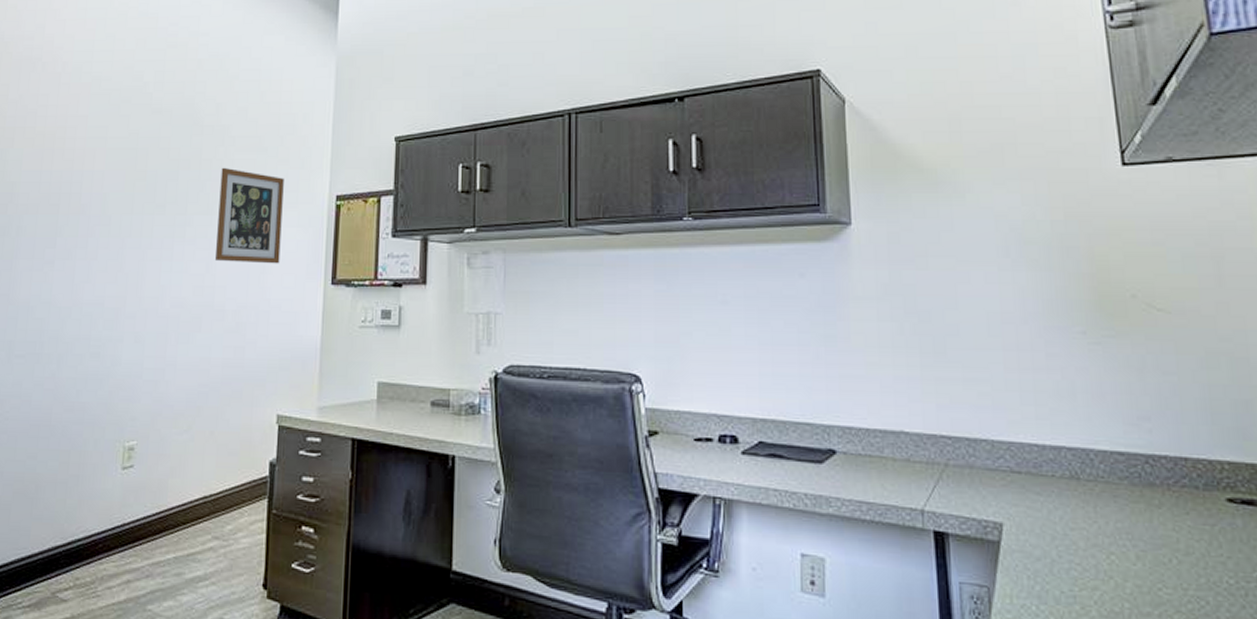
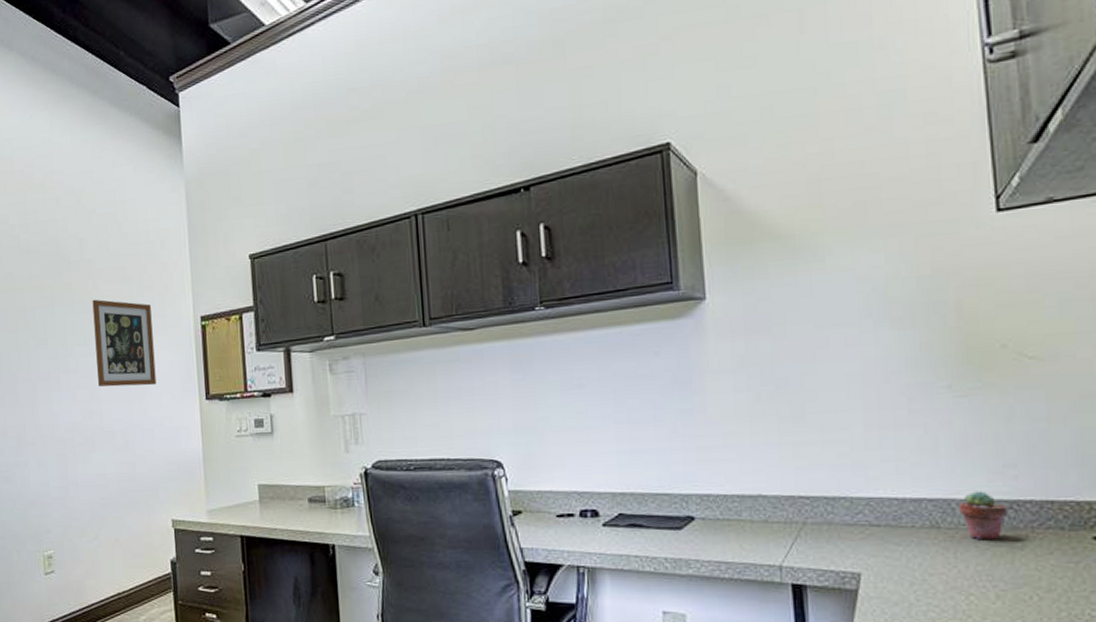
potted succulent: none [1097,442,1144,496] -> present [959,491,1008,540]

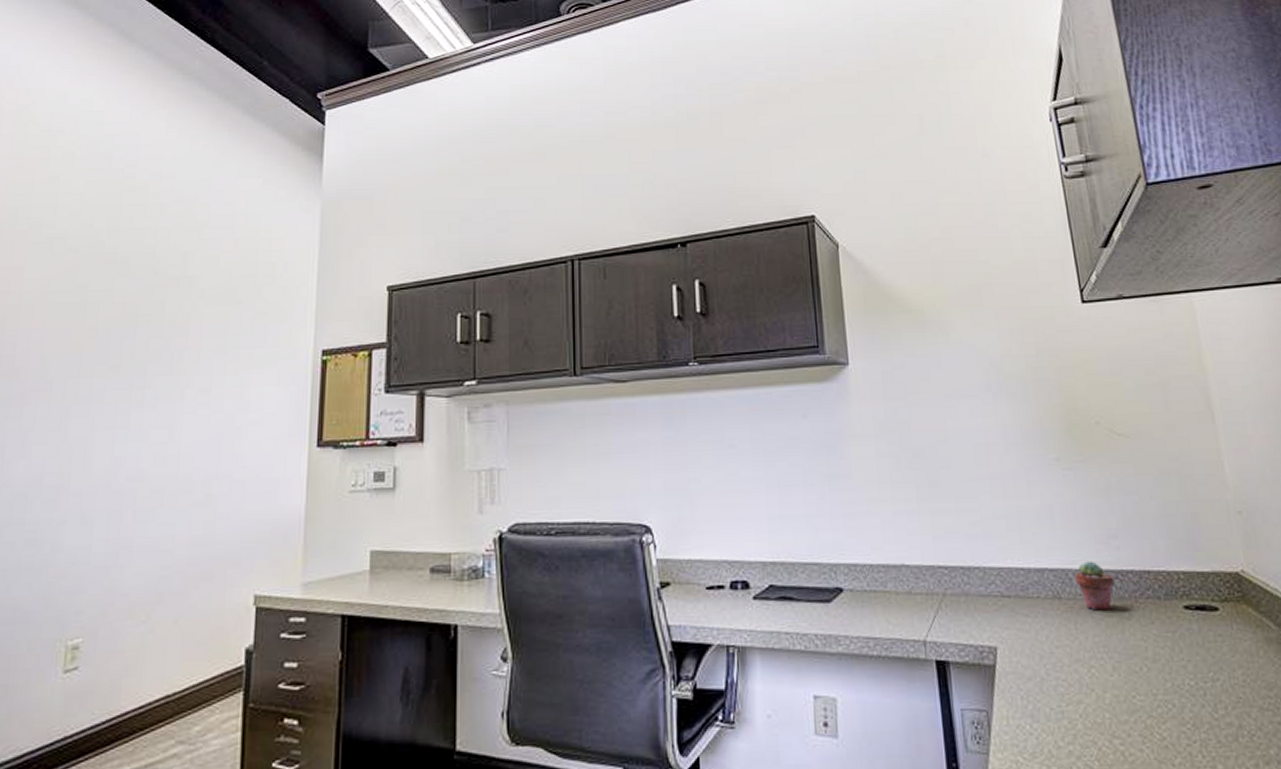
wall art: present [92,299,157,387] -> none [181,322,262,428]

